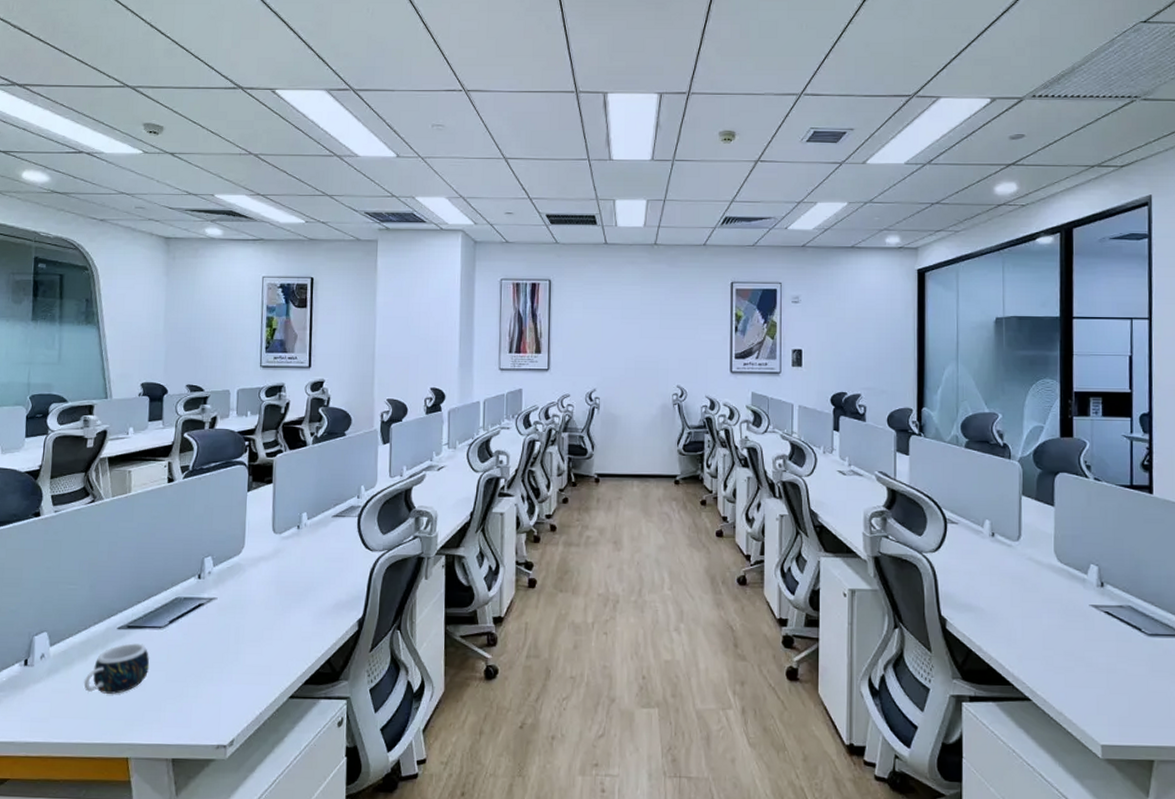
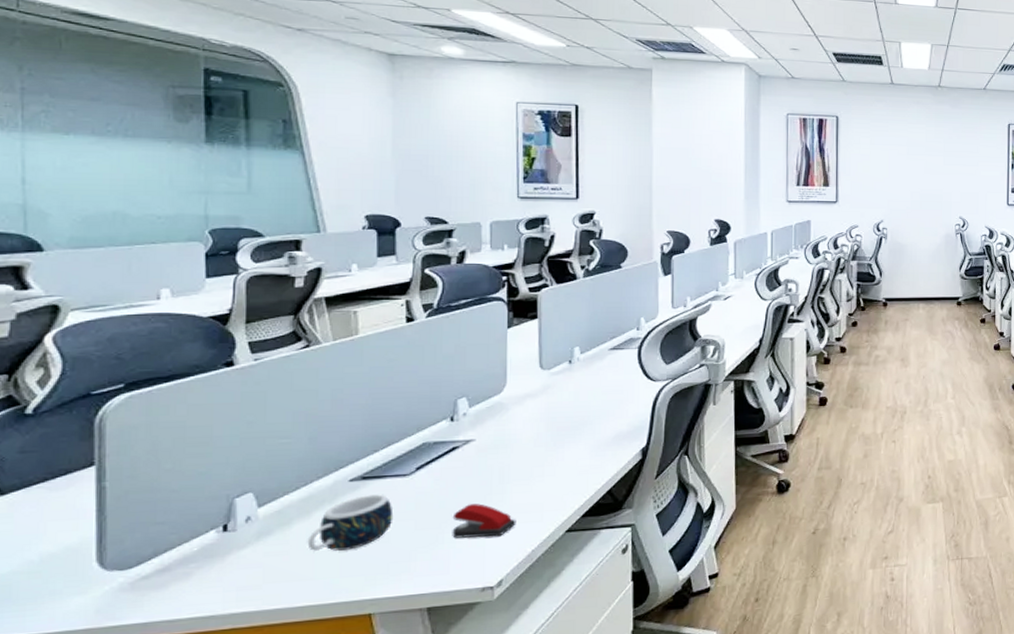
stapler: none [195,661,248,696] -> present [452,503,516,538]

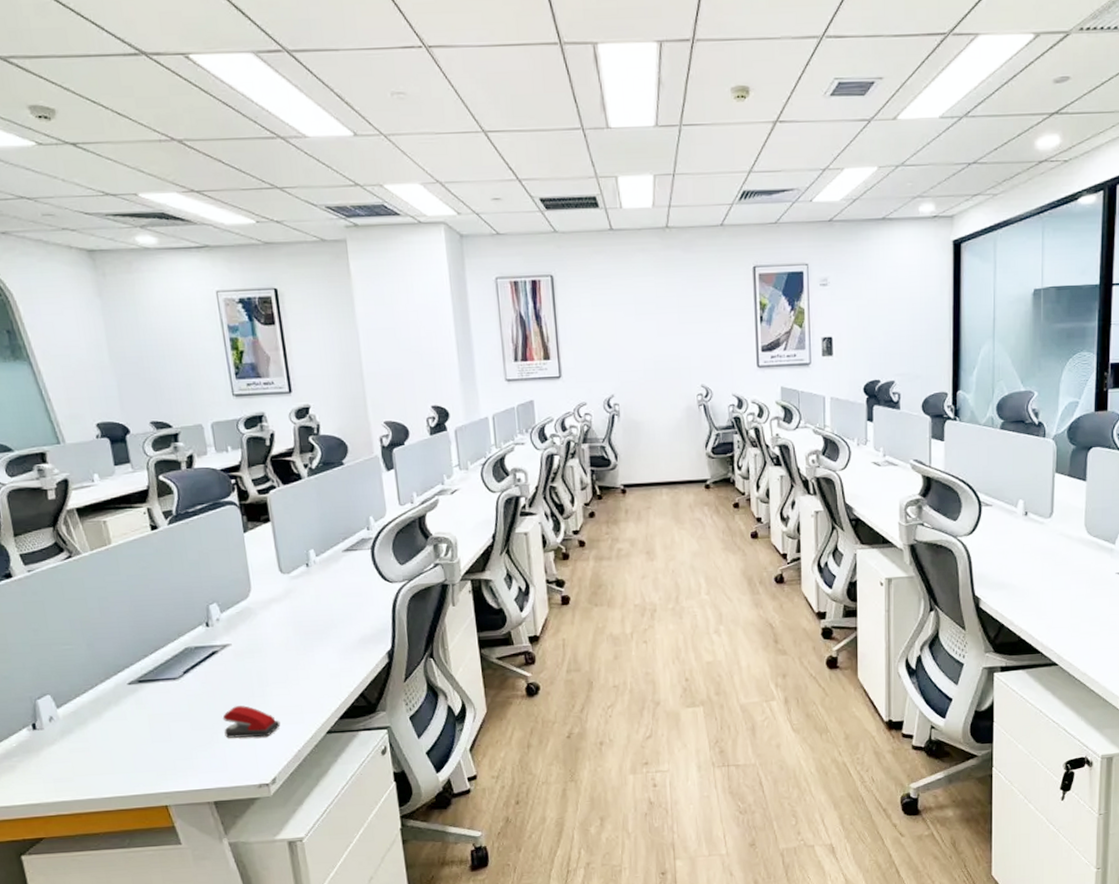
mug: present [307,494,394,551] -> none [103,696,172,748]

